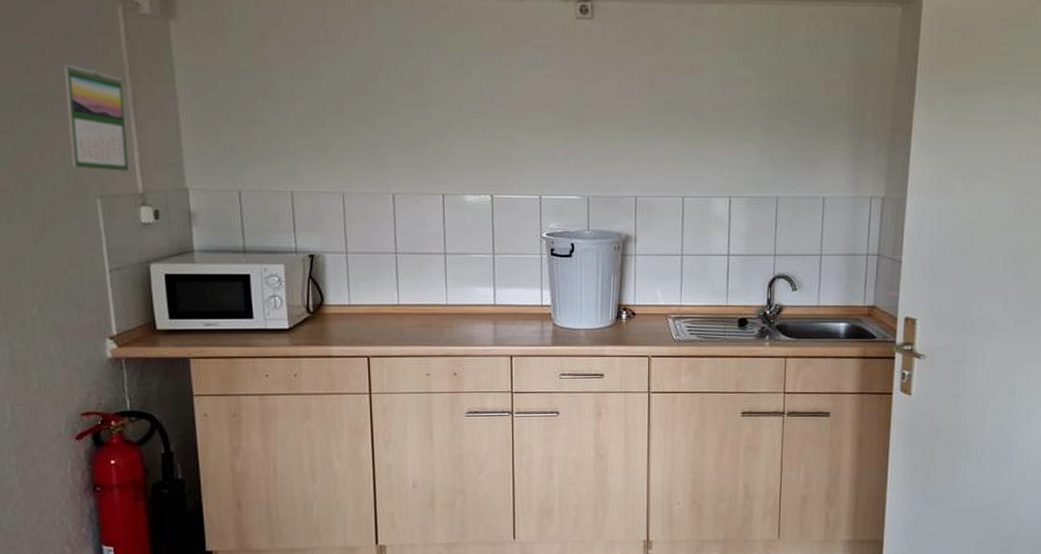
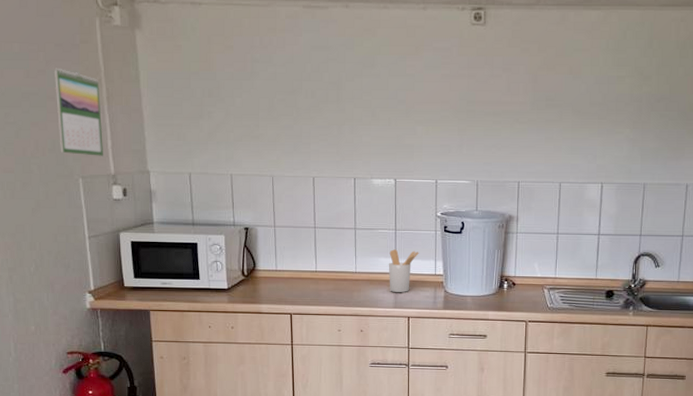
utensil holder: none [485,277,522,327] -> present [388,249,419,292]

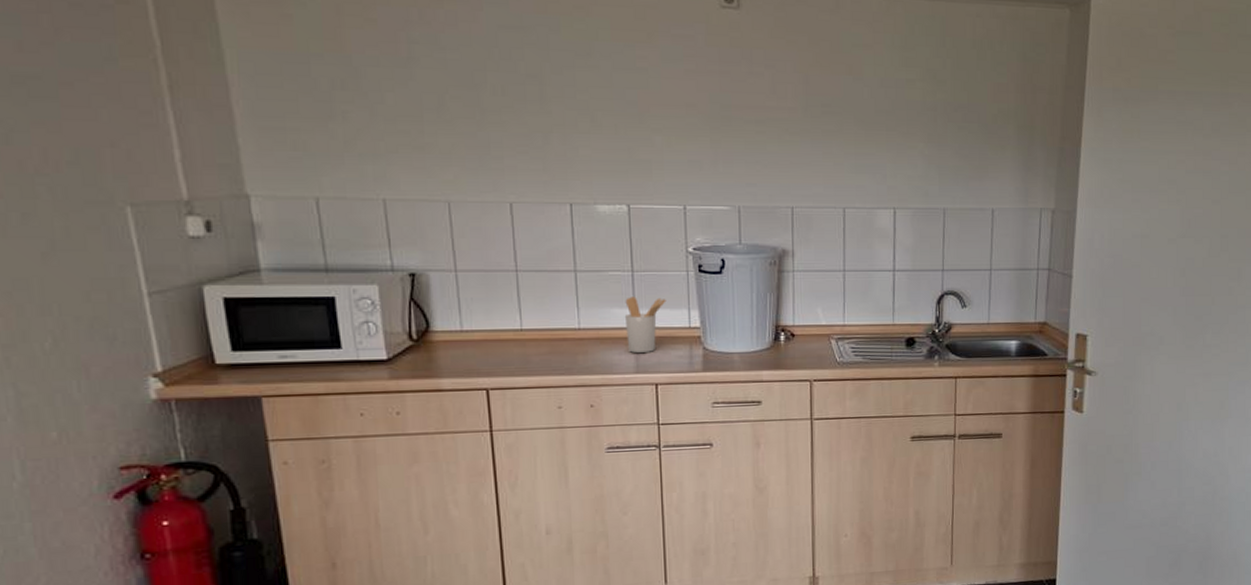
calendar: present [54,68,103,156] -> none [70,39,167,173]

